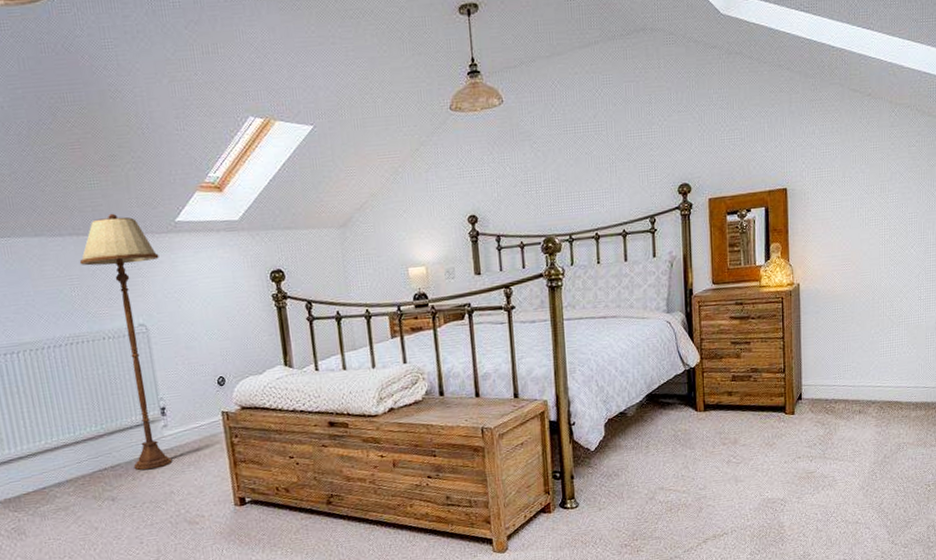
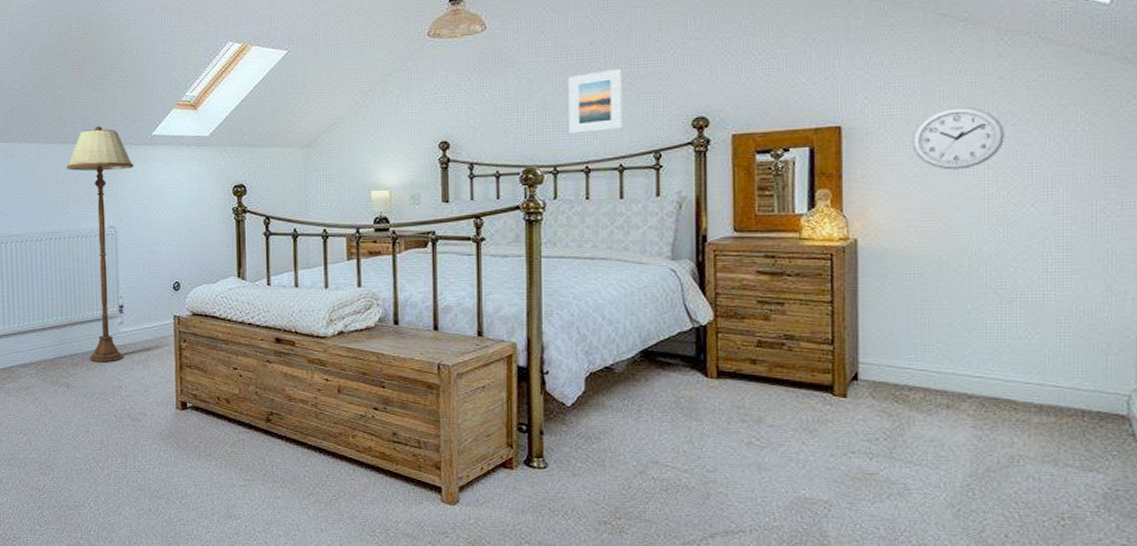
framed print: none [577,140,624,204] -> present [568,68,623,134]
wall clock: none [835,168,895,222] -> present [911,106,1005,170]

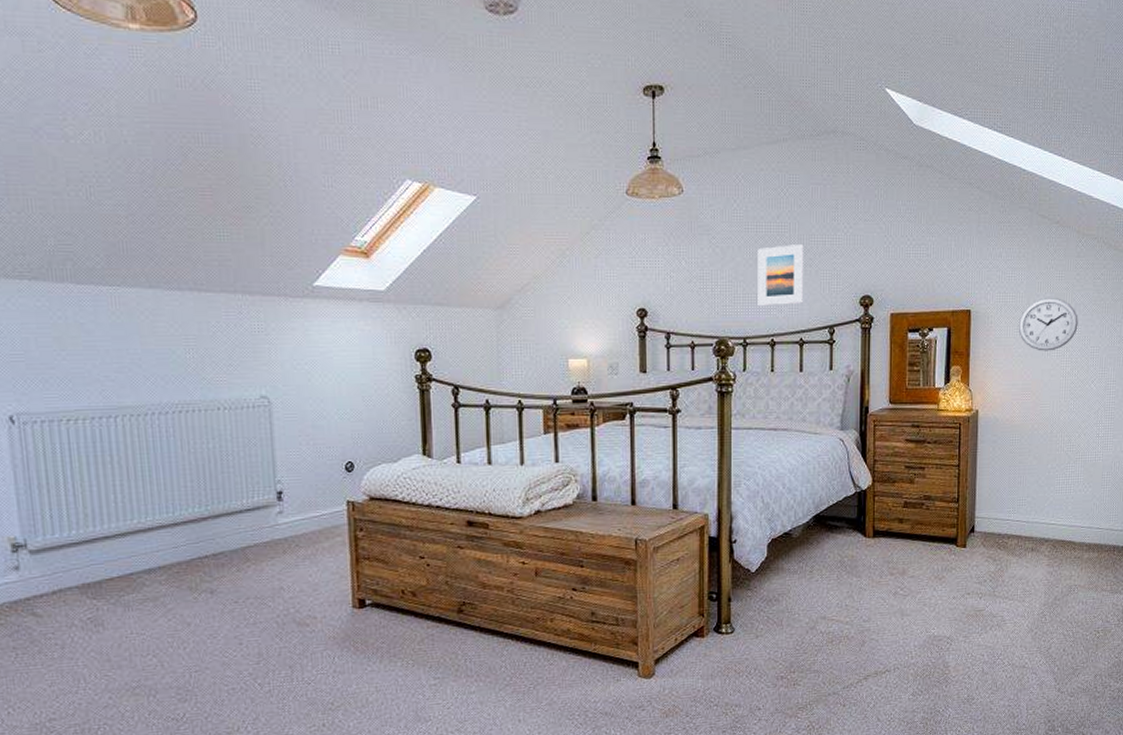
floor lamp: present [66,125,134,363] -> none [198,270,291,561]

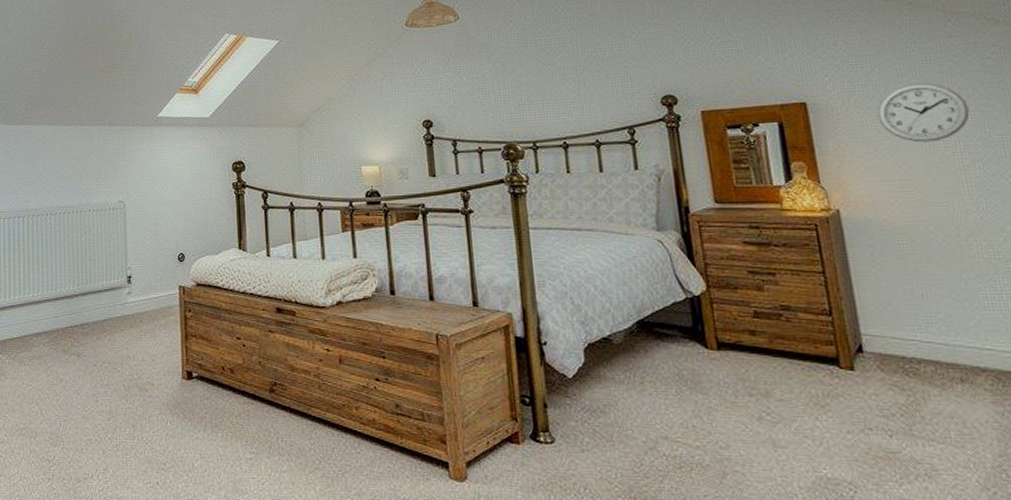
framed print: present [757,243,804,307] -> none [539,52,596,112]

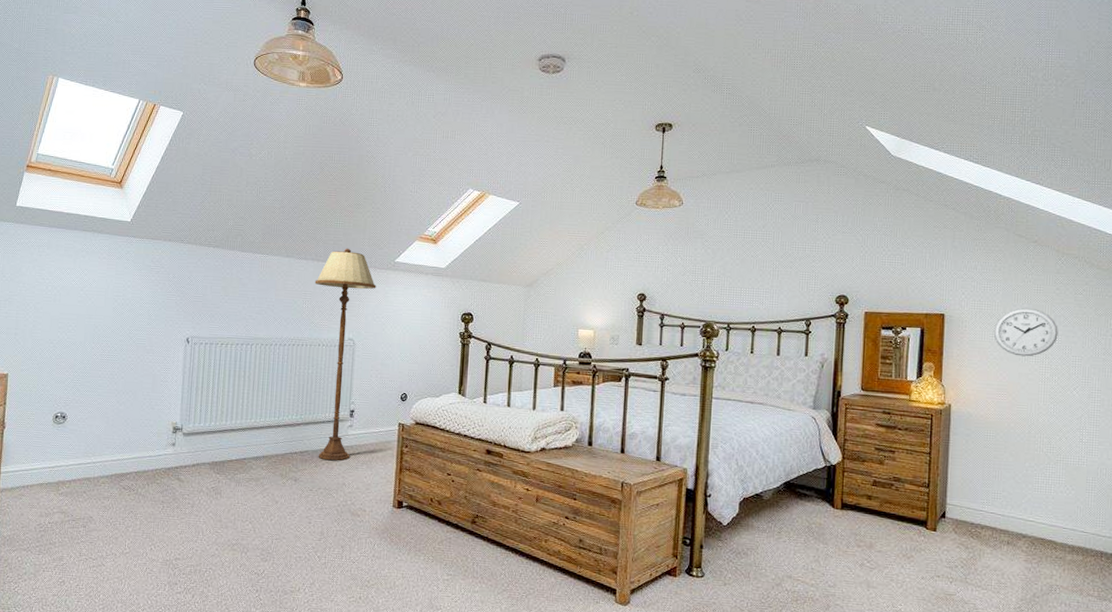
floor lamp: none [79,108,141,332] -> present [314,248,376,461]

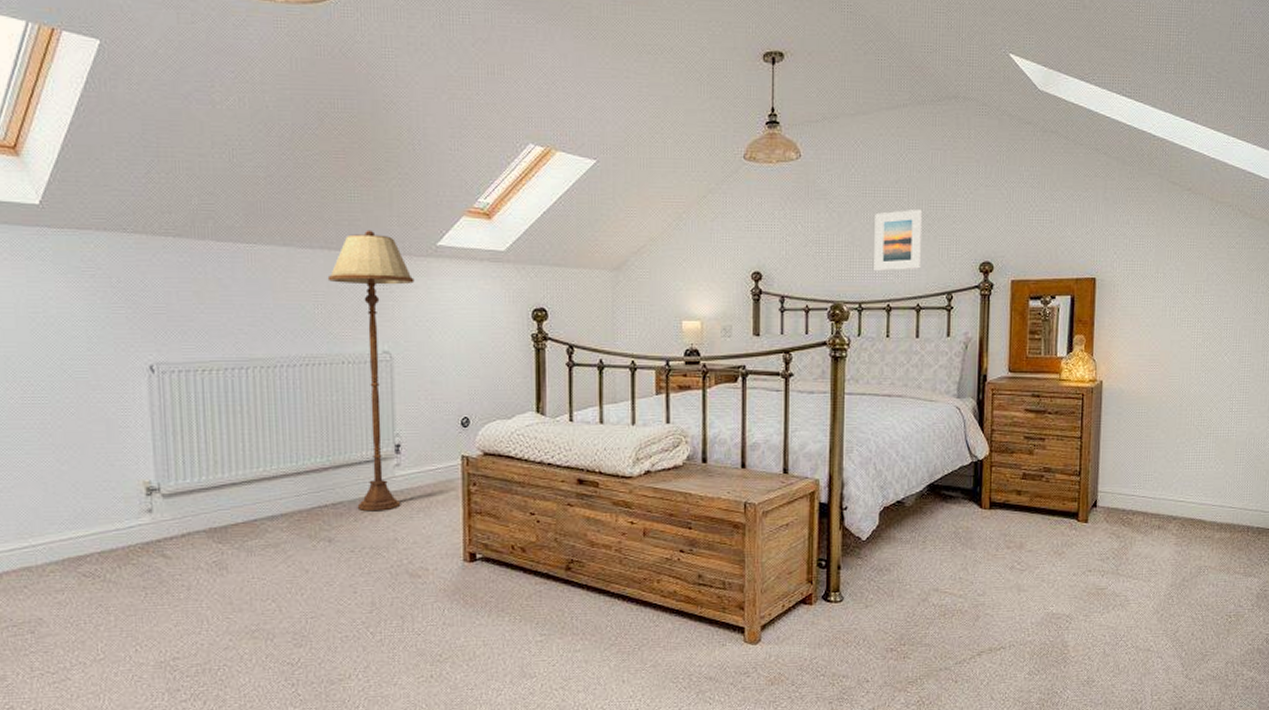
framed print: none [741,249,786,299] -> present [874,208,923,272]
wall clock: present [993,307,1058,357] -> none [1146,265,1211,322]

